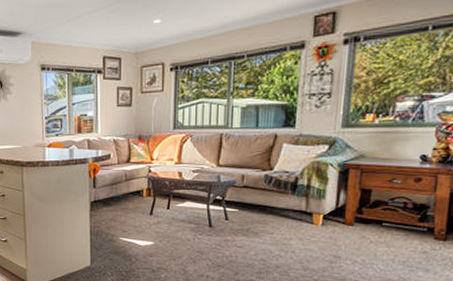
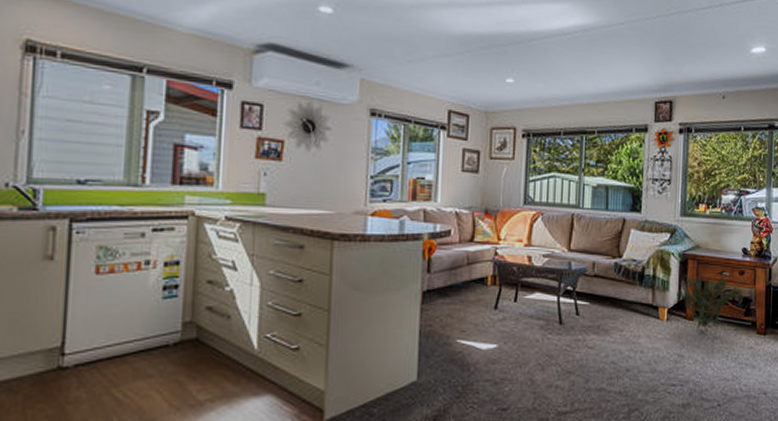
decorative plant: none [334,181,419,235] -> present [676,272,743,331]

